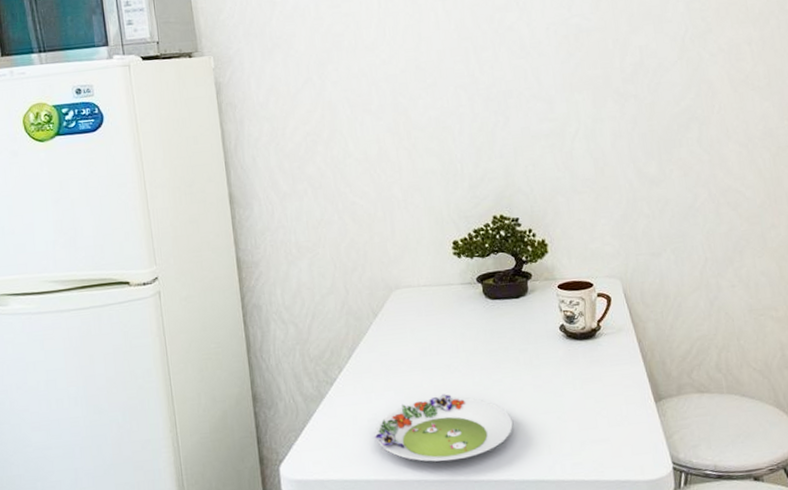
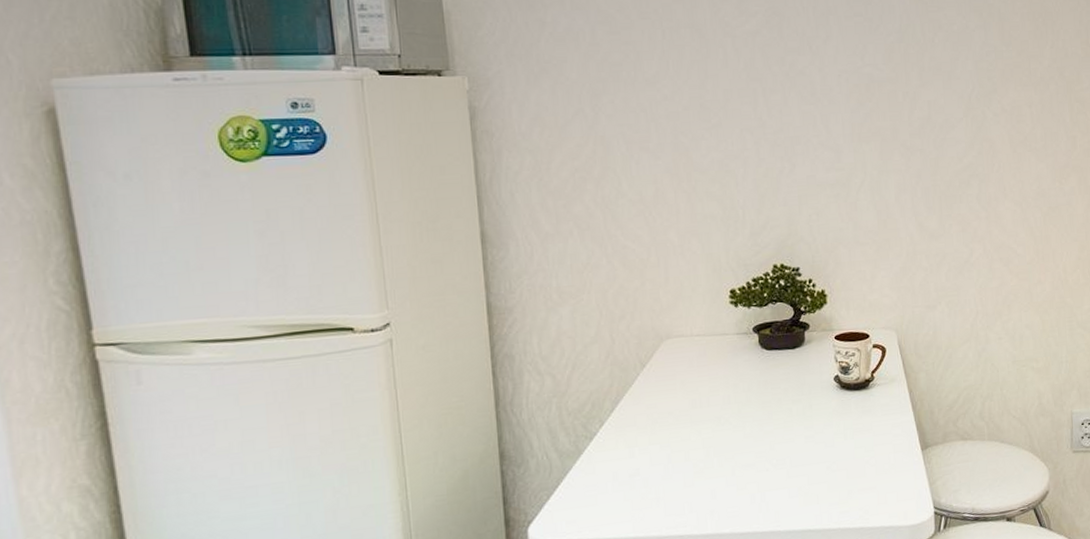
salad plate: present [374,394,513,462] -> none [636,446,782,517]

